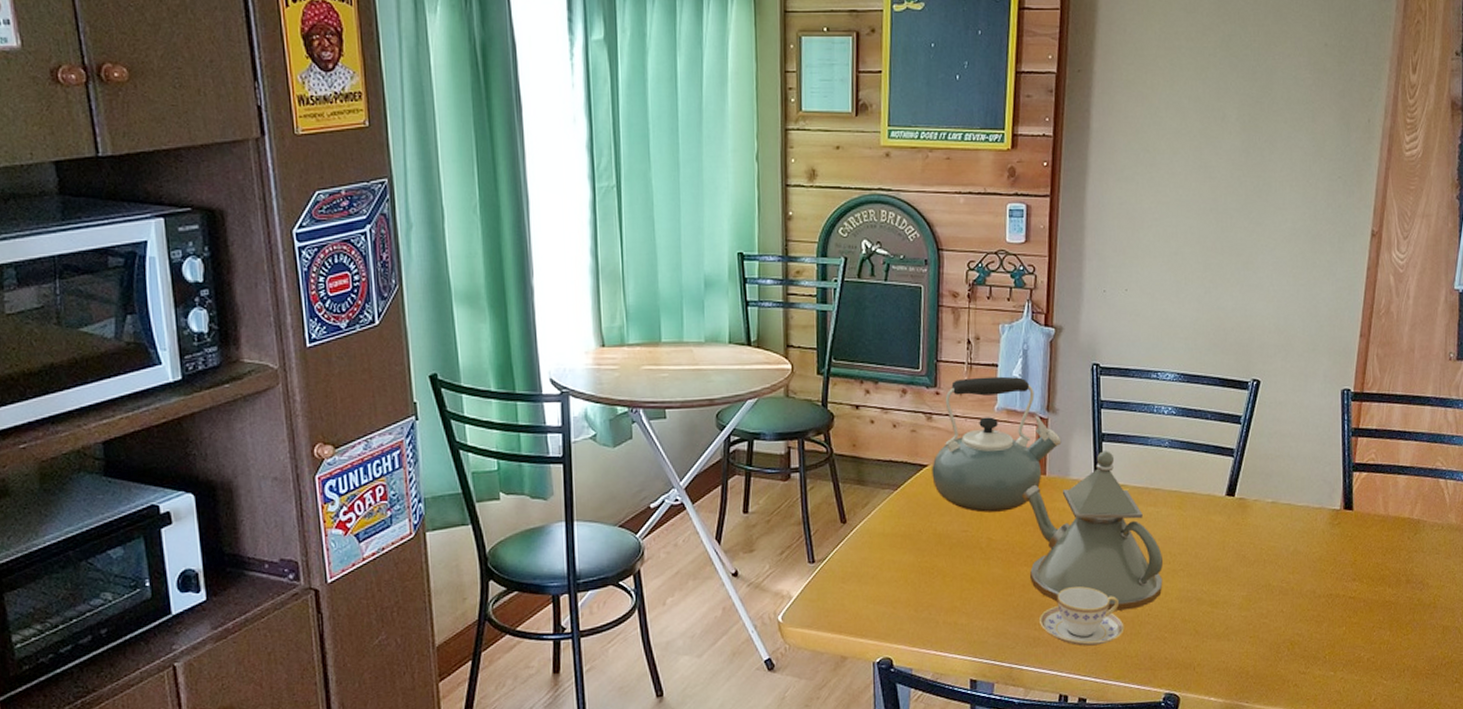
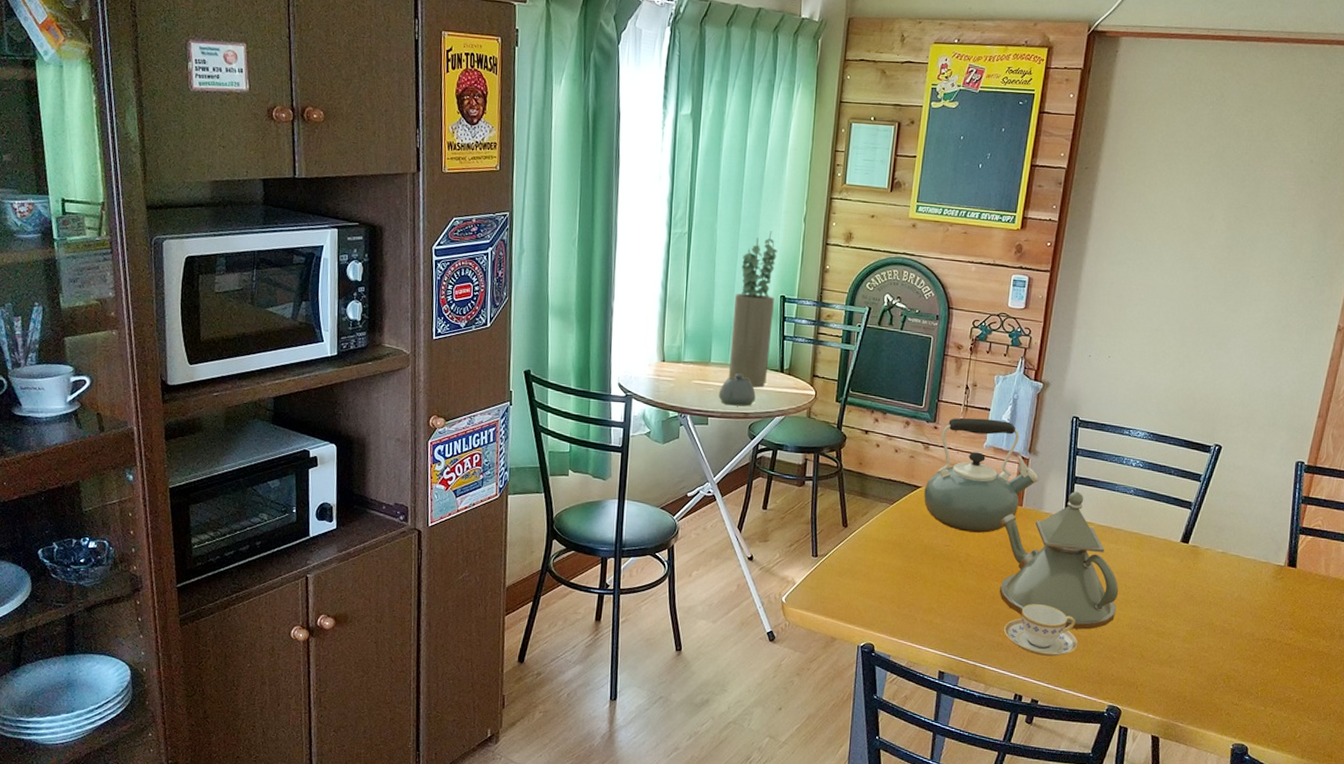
sugar bowl: none [675,352,721,392] -> present [718,373,756,406]
vase: none [682,175,732,367] -> present [728,231,777,388]

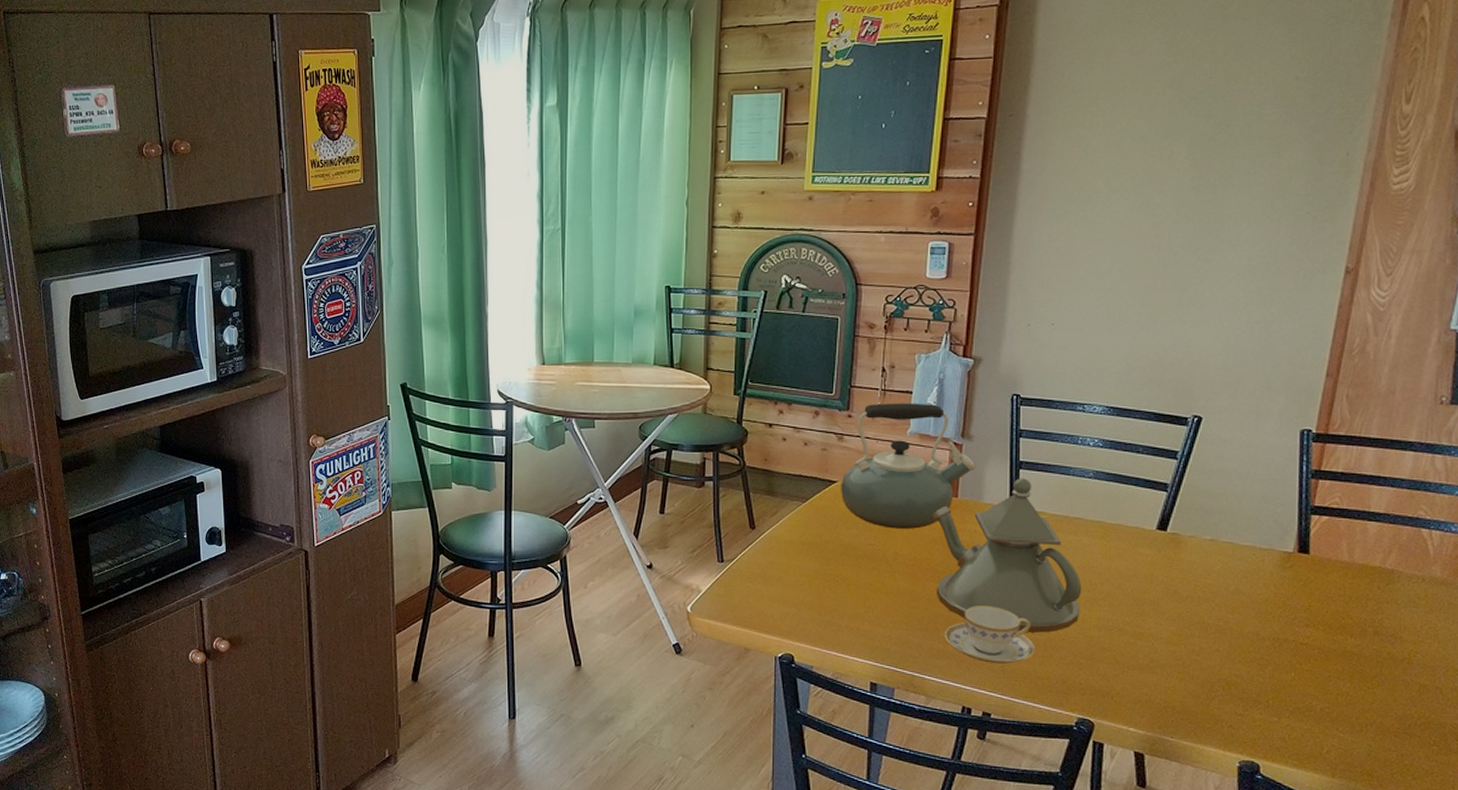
sugar bowl: present [718,373,756,406] -> none [604,371,645,406]
vase: present [728,231,777,388] -> none [613,219,659,385]

